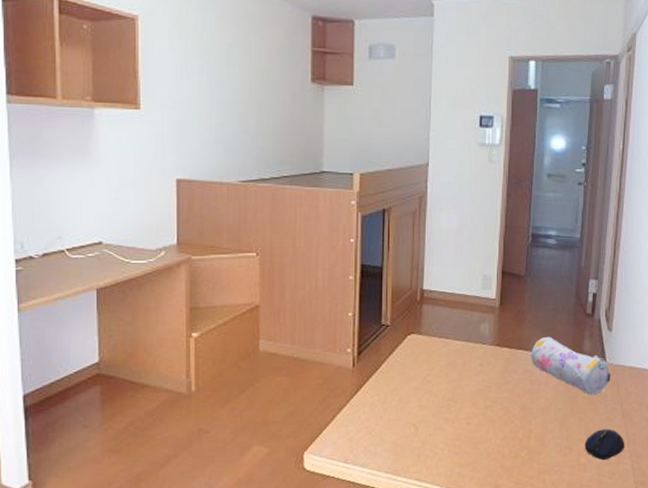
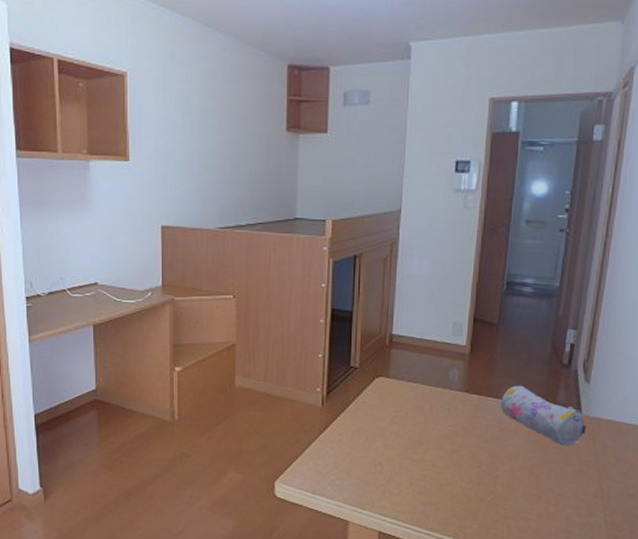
computer mouse: present [584,429,625,460] -> none [554,480,598,510]

